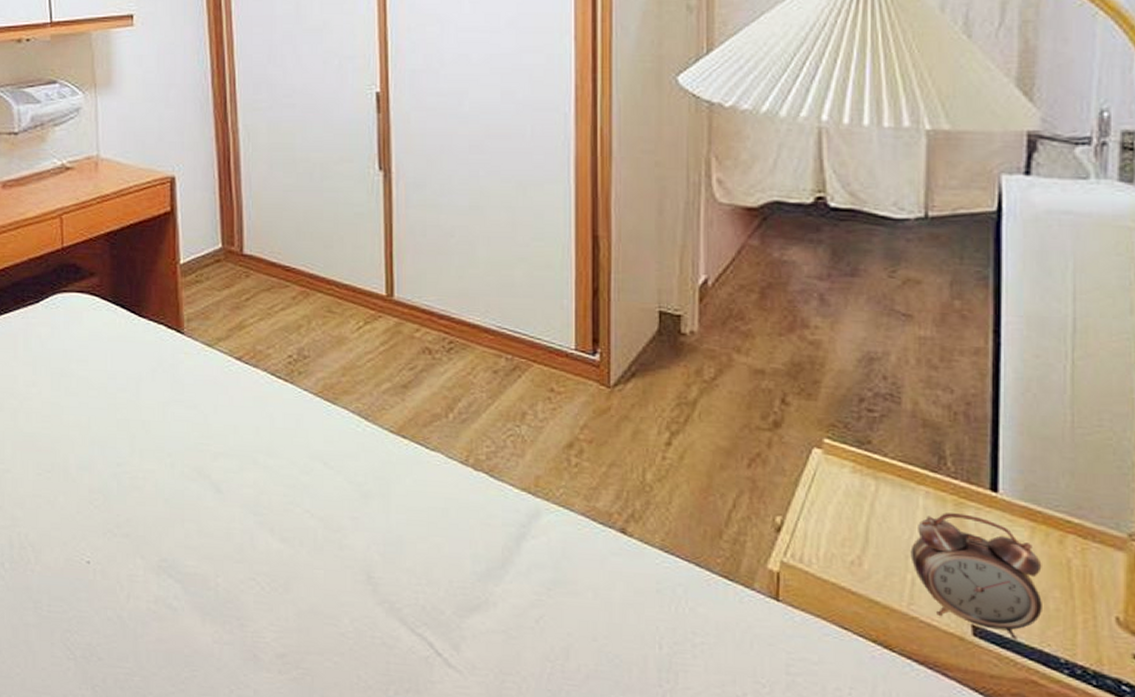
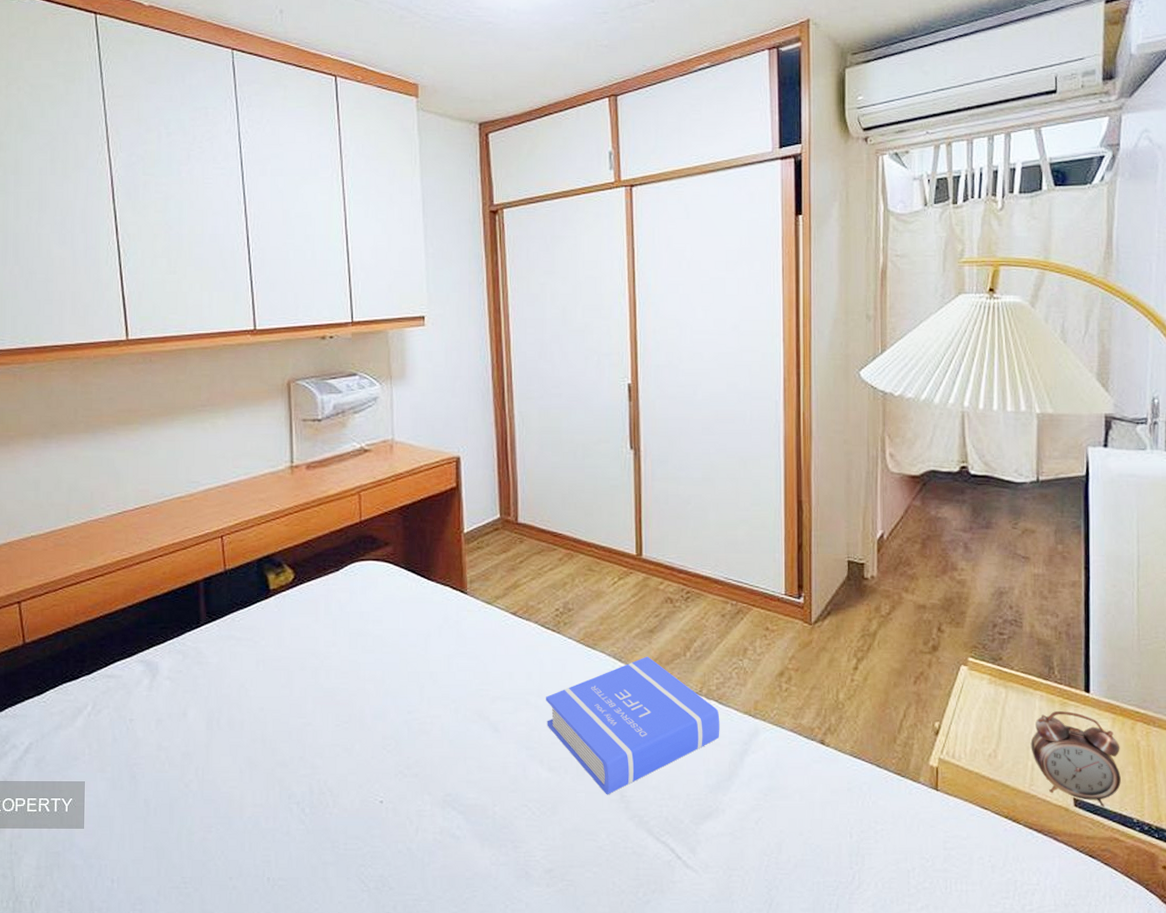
book: none [277,415,491,575] -> present [546,656,720,795]

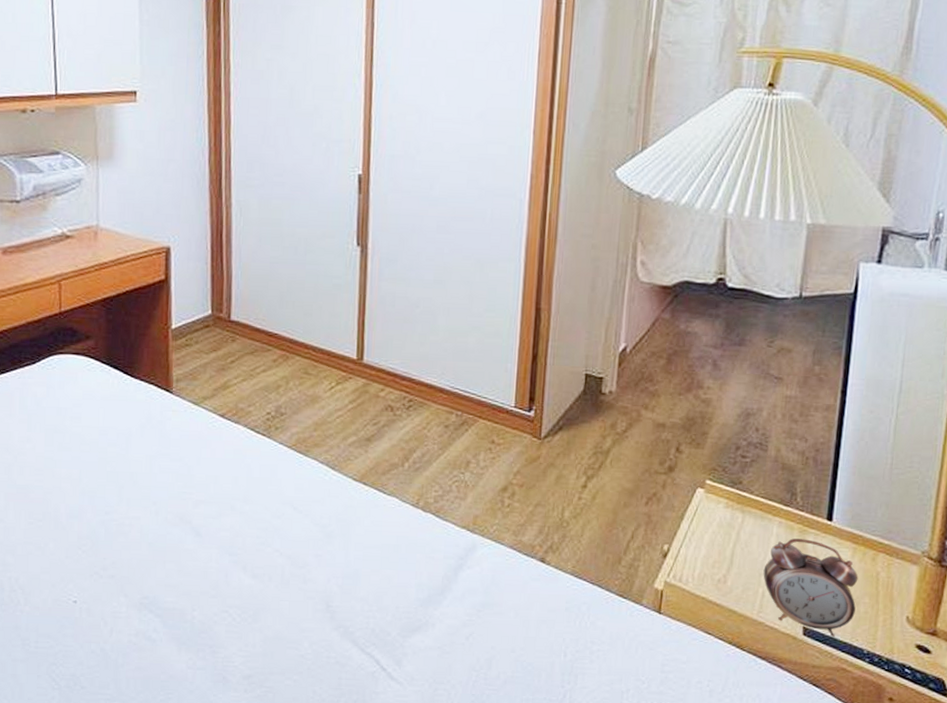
book: present [546,656,720,795] -> none [252,465,436,605]

